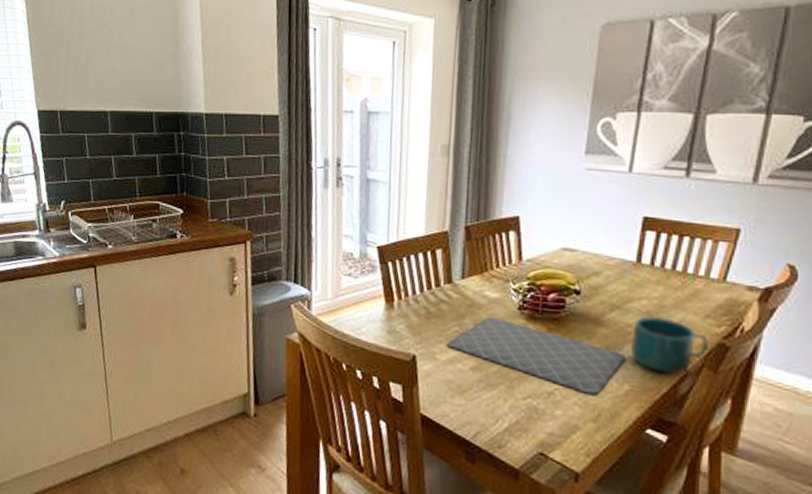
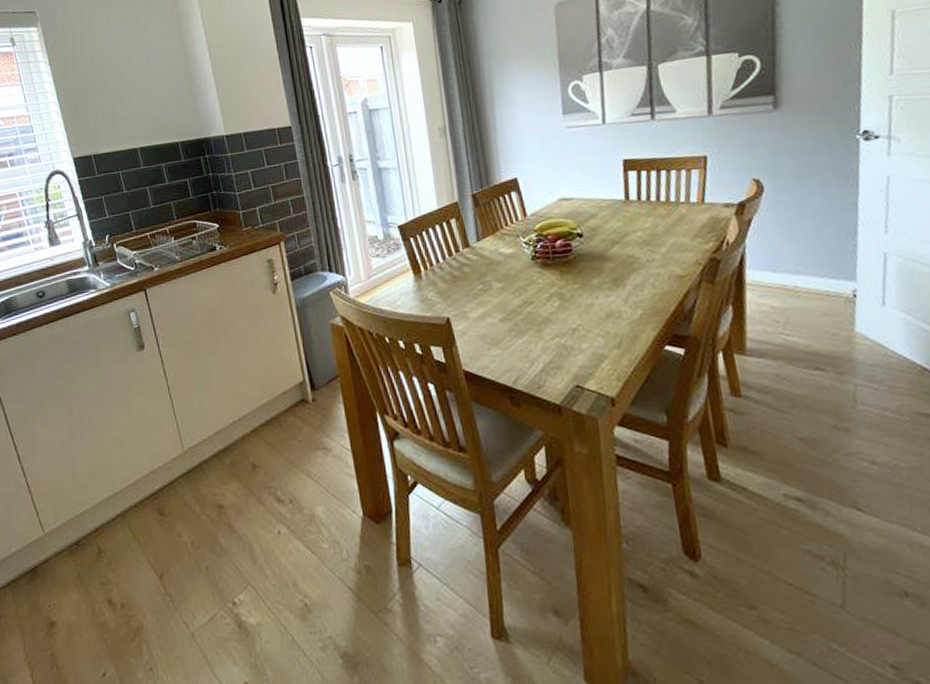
placemat: present [447,317,626,395] -> none [475,270,634,324]
cup: present [630,315,709,374] -> none [634,243,703,294]

